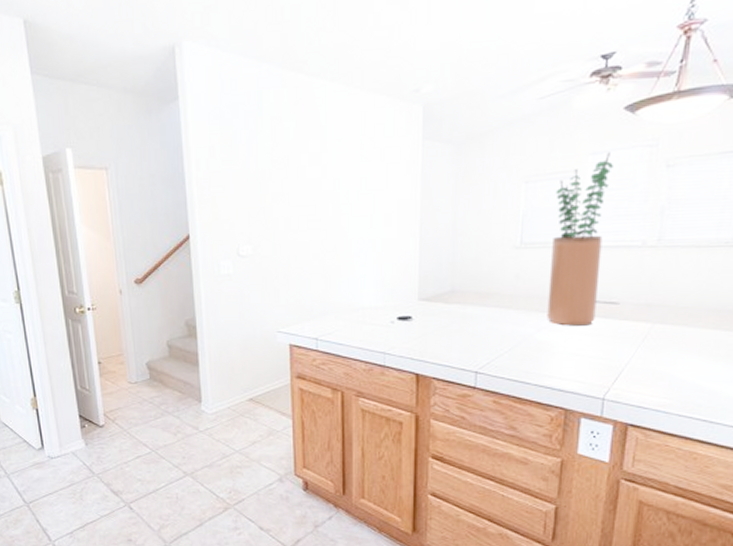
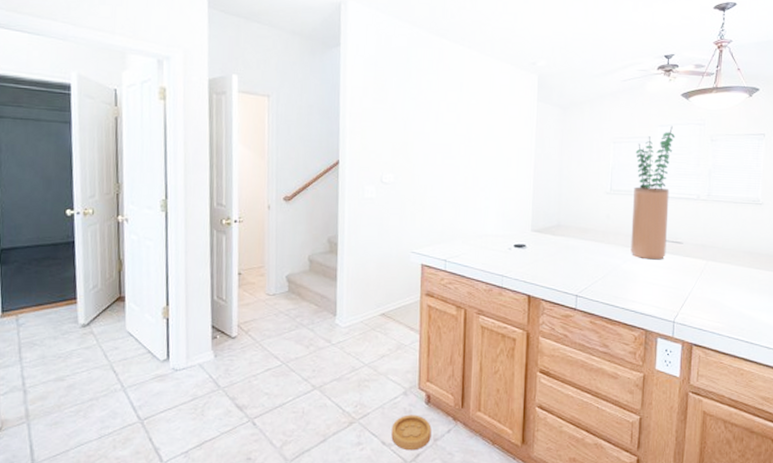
pet bowl: none [268,501,311,536] -> present [391,414,432,451]

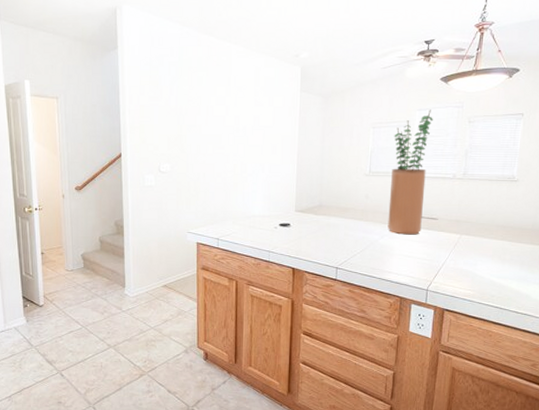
pet bowl: present [391,414,432,451] -> none [175,369,209,398]

